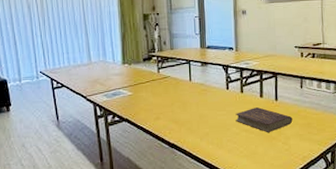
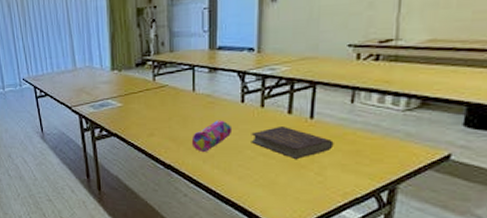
pencil case: none [190,104,222,131] -> present [191,120,233,152]

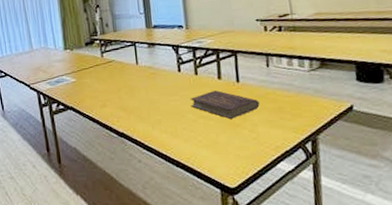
pencil case: present [191,120,233,152] -> none [139,88,174,118]

